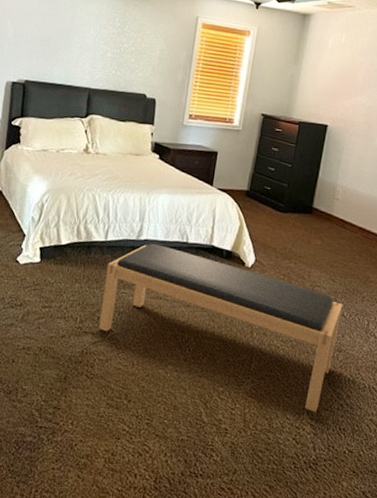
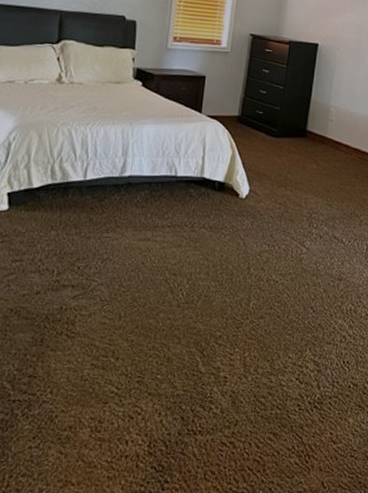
bench: present [99,243,342,413] -> none [80,179,341,348]

